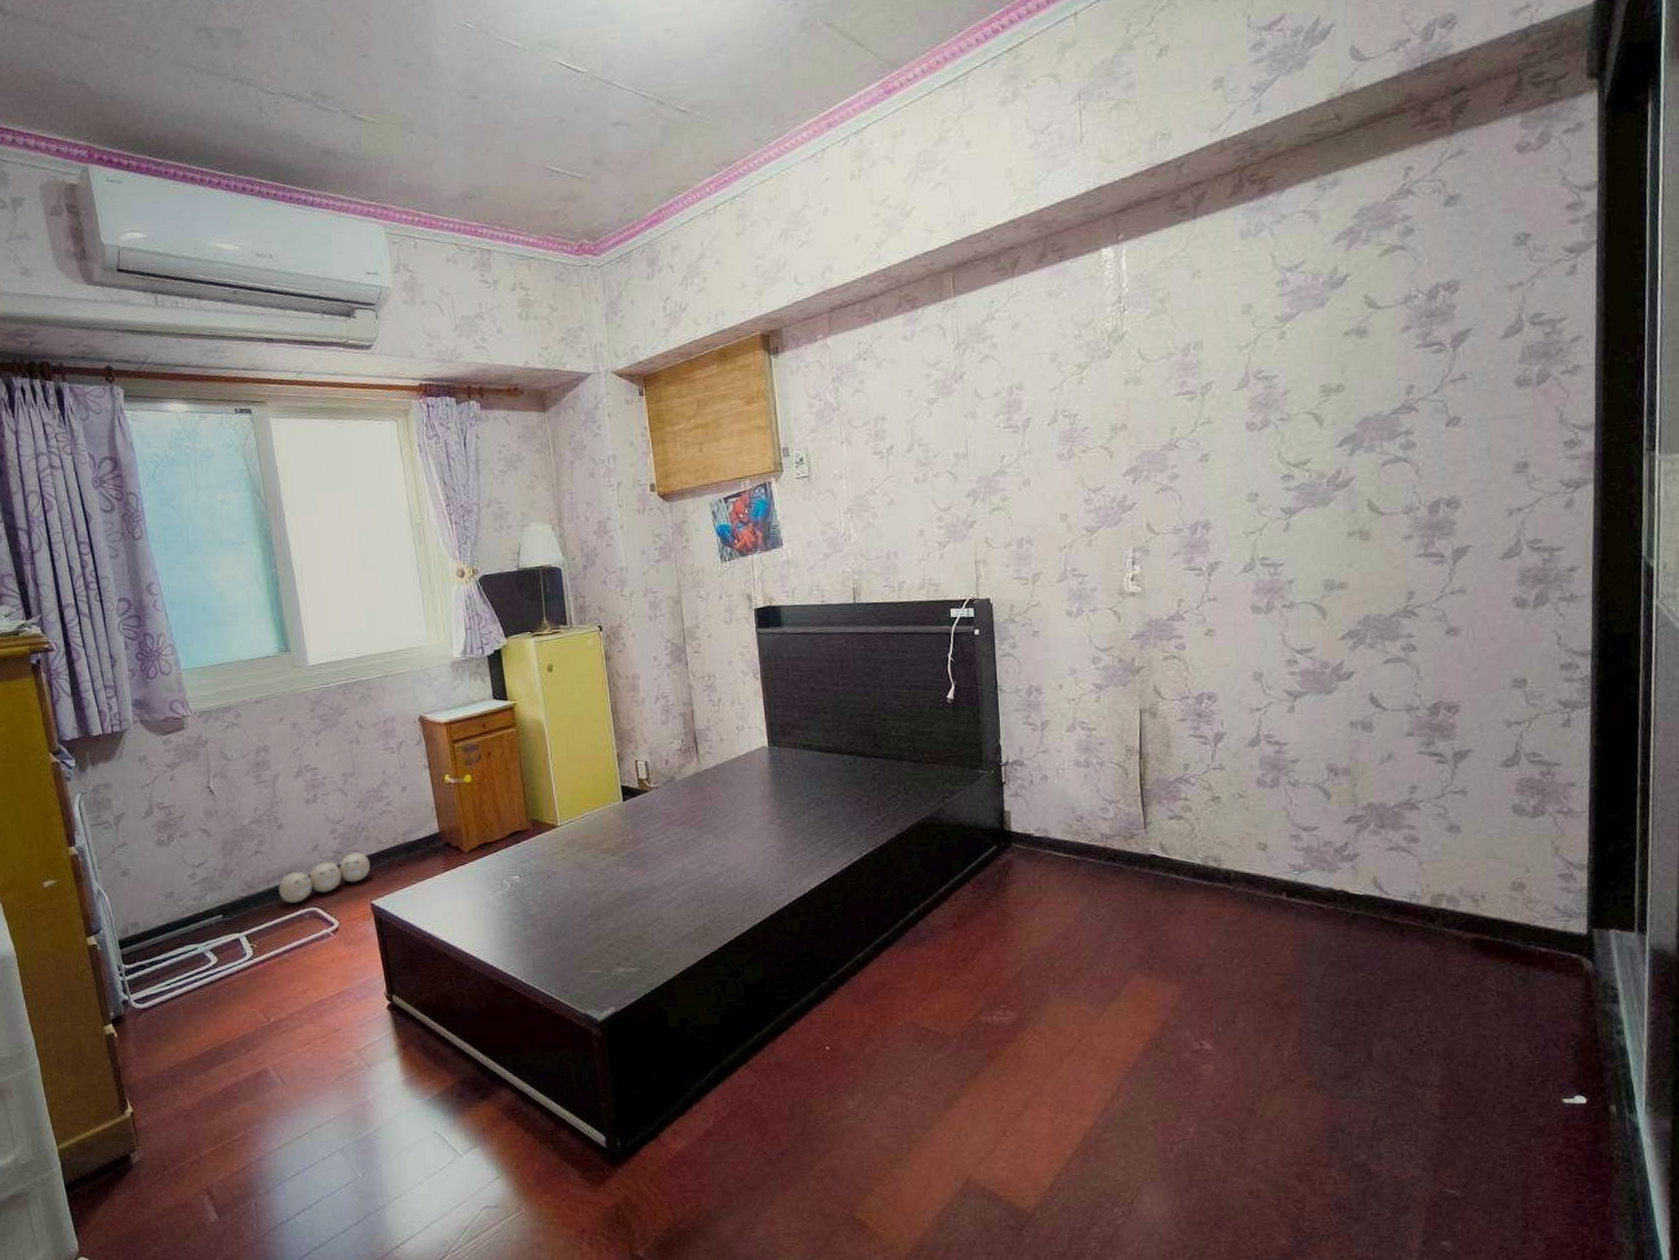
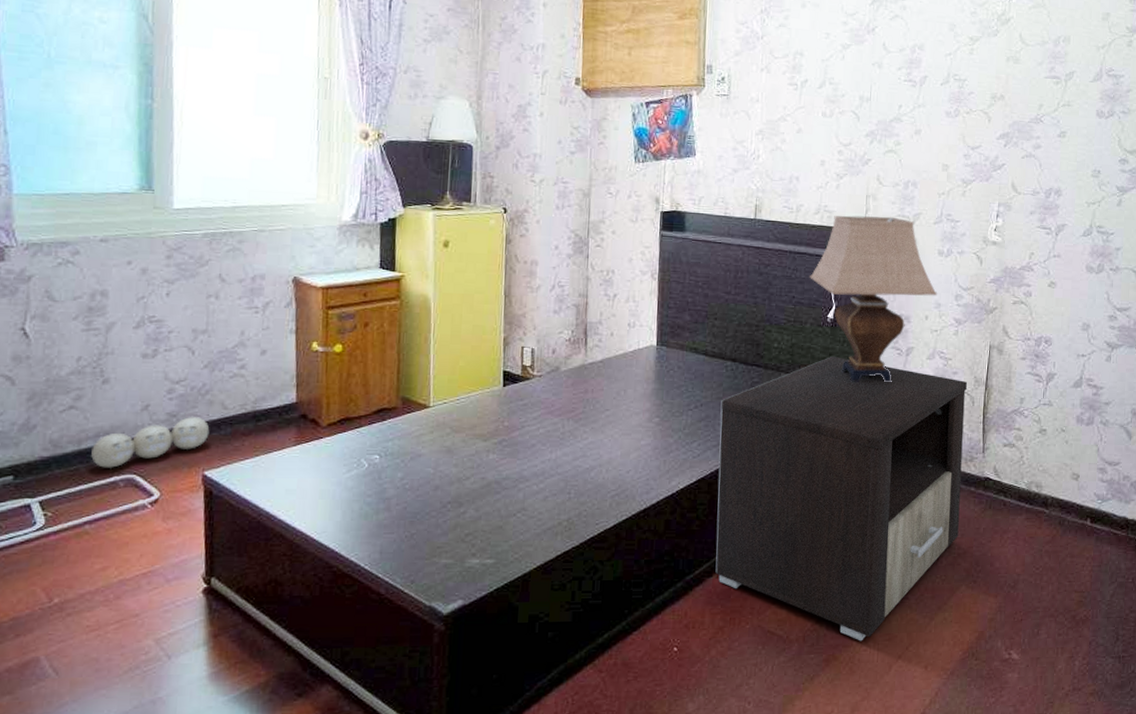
nightstand: none [842,739,1125,1035] -> present [715,357,967,641]
table lamp: none [922,580,1071,765] -> present [810,215,938,382]

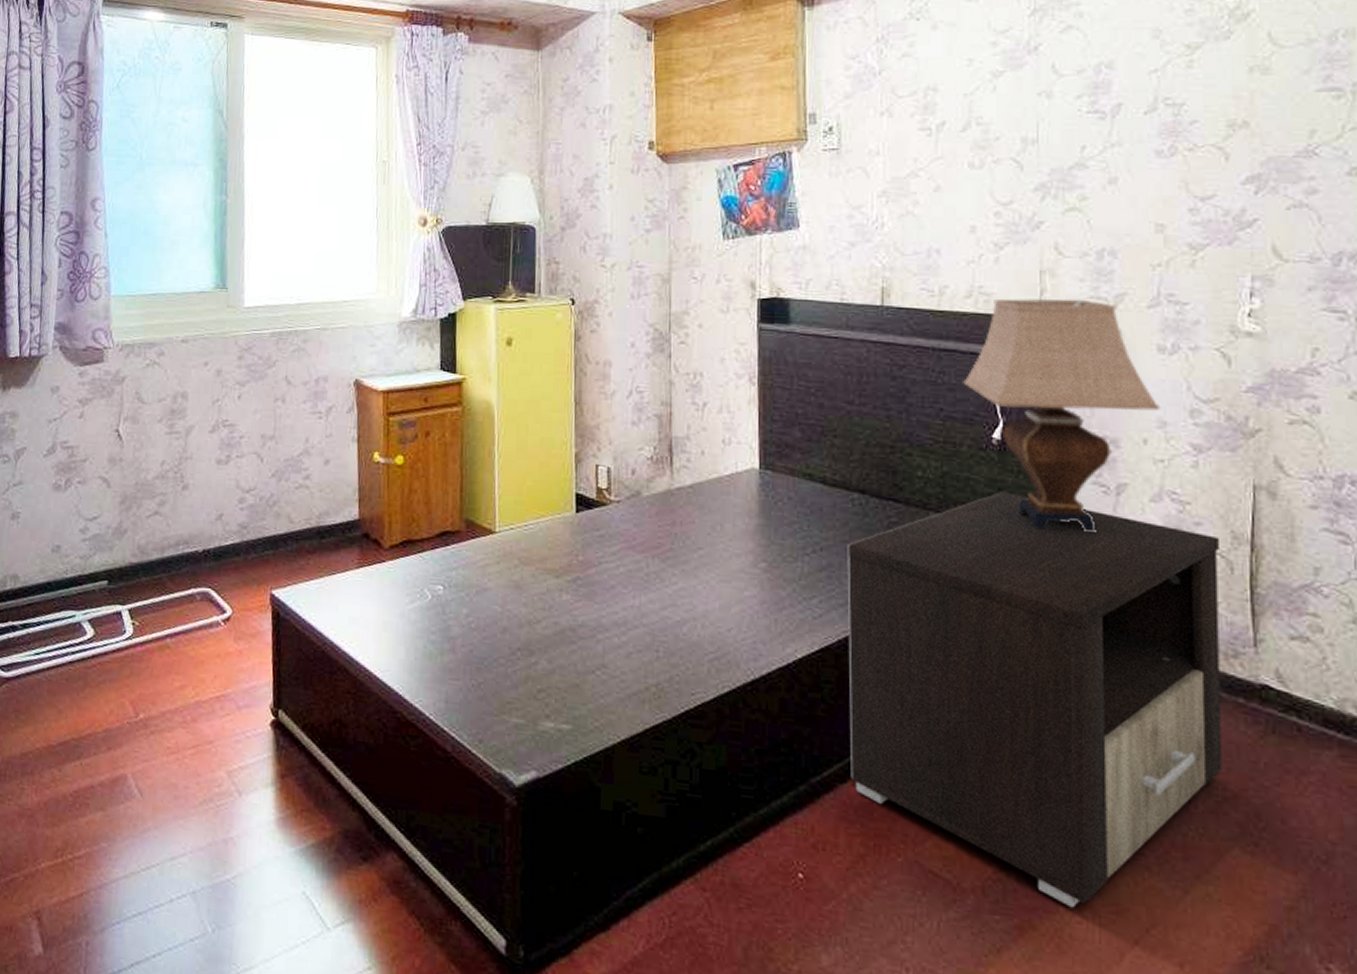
ball: present [91,416,210,468] -> none [172,528,277,580]

